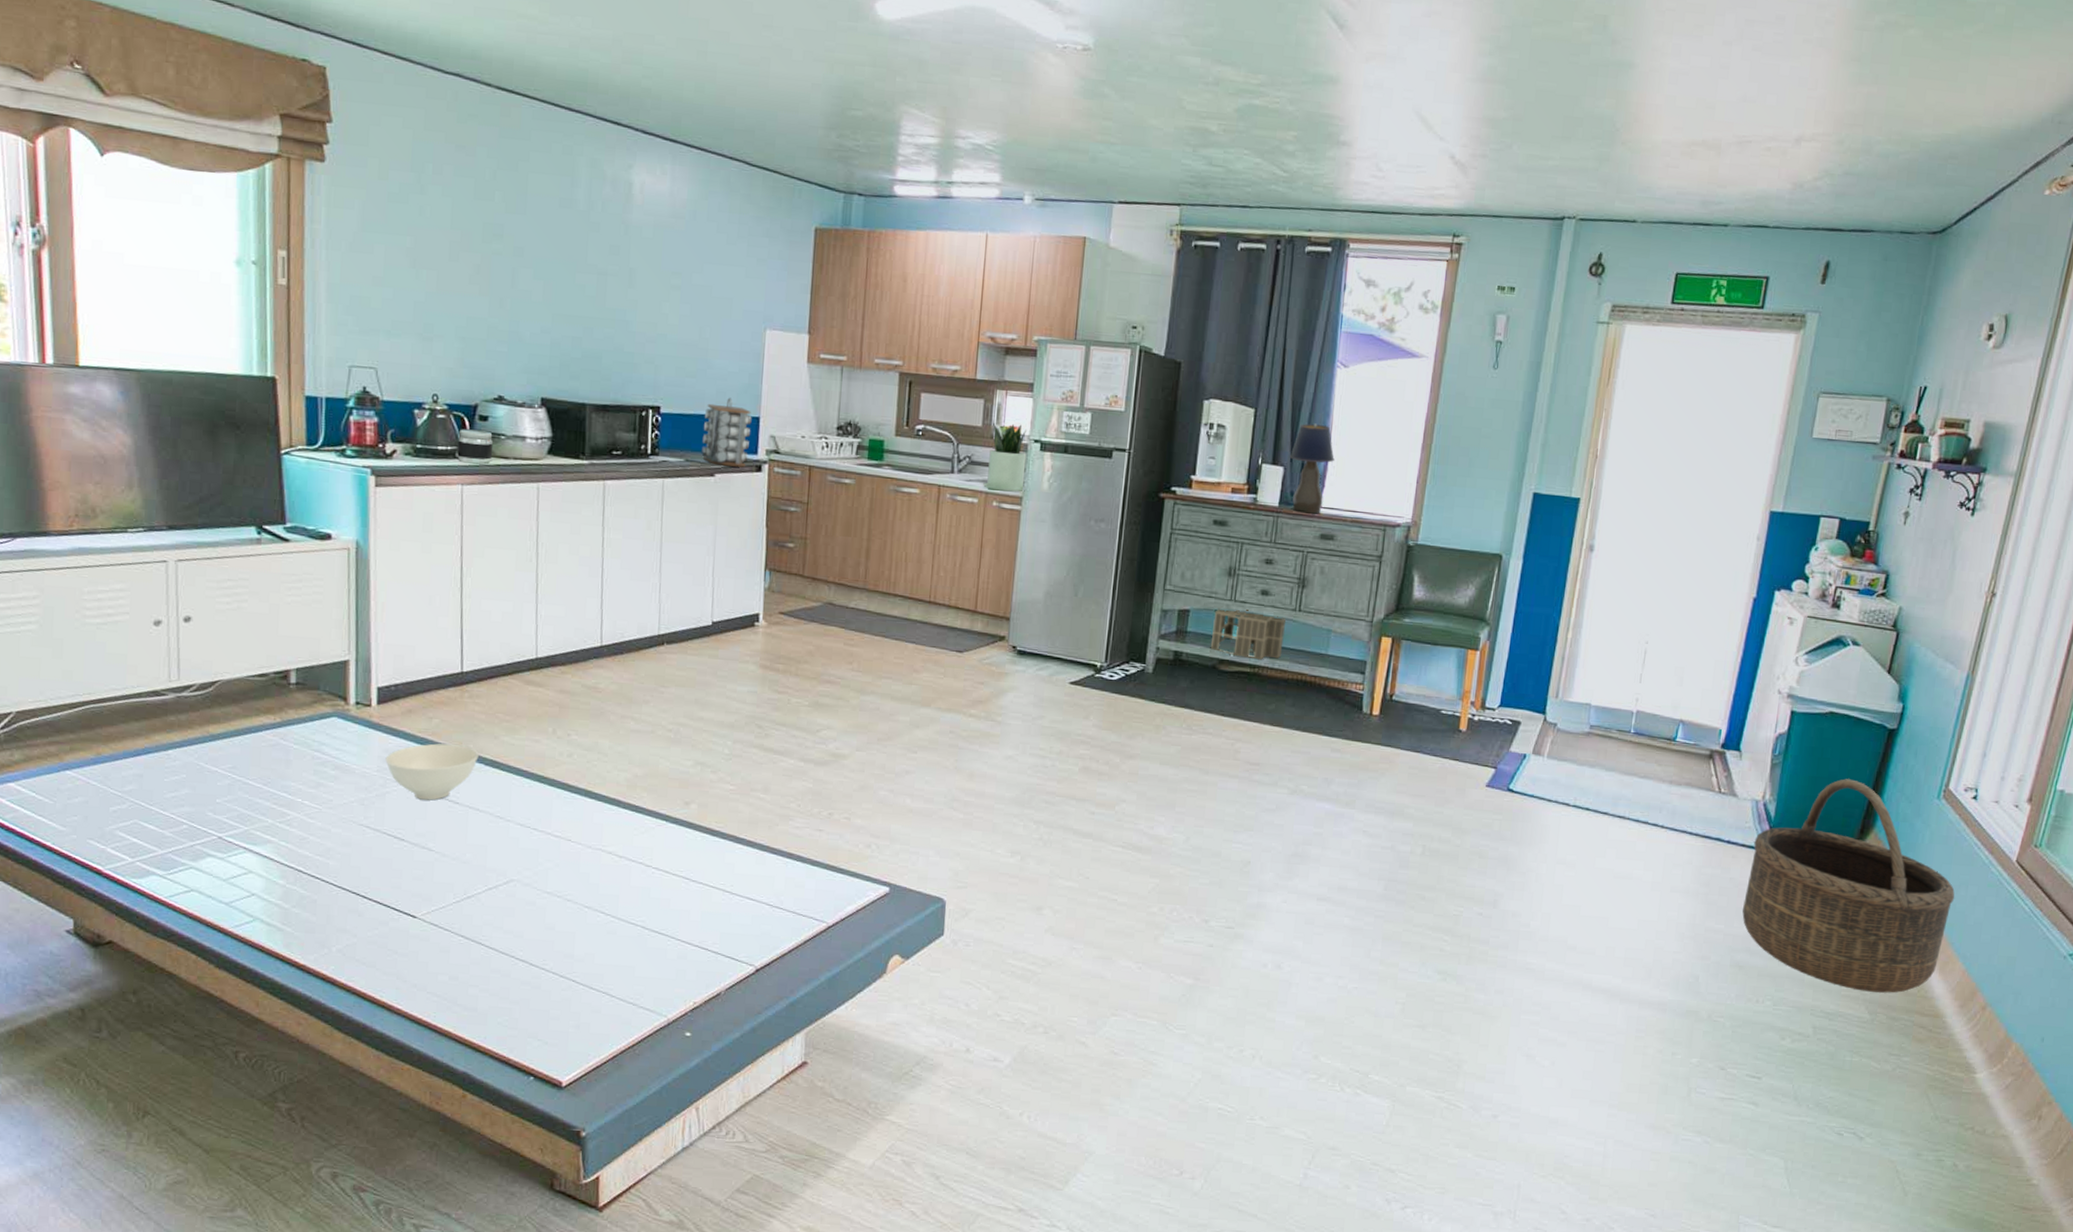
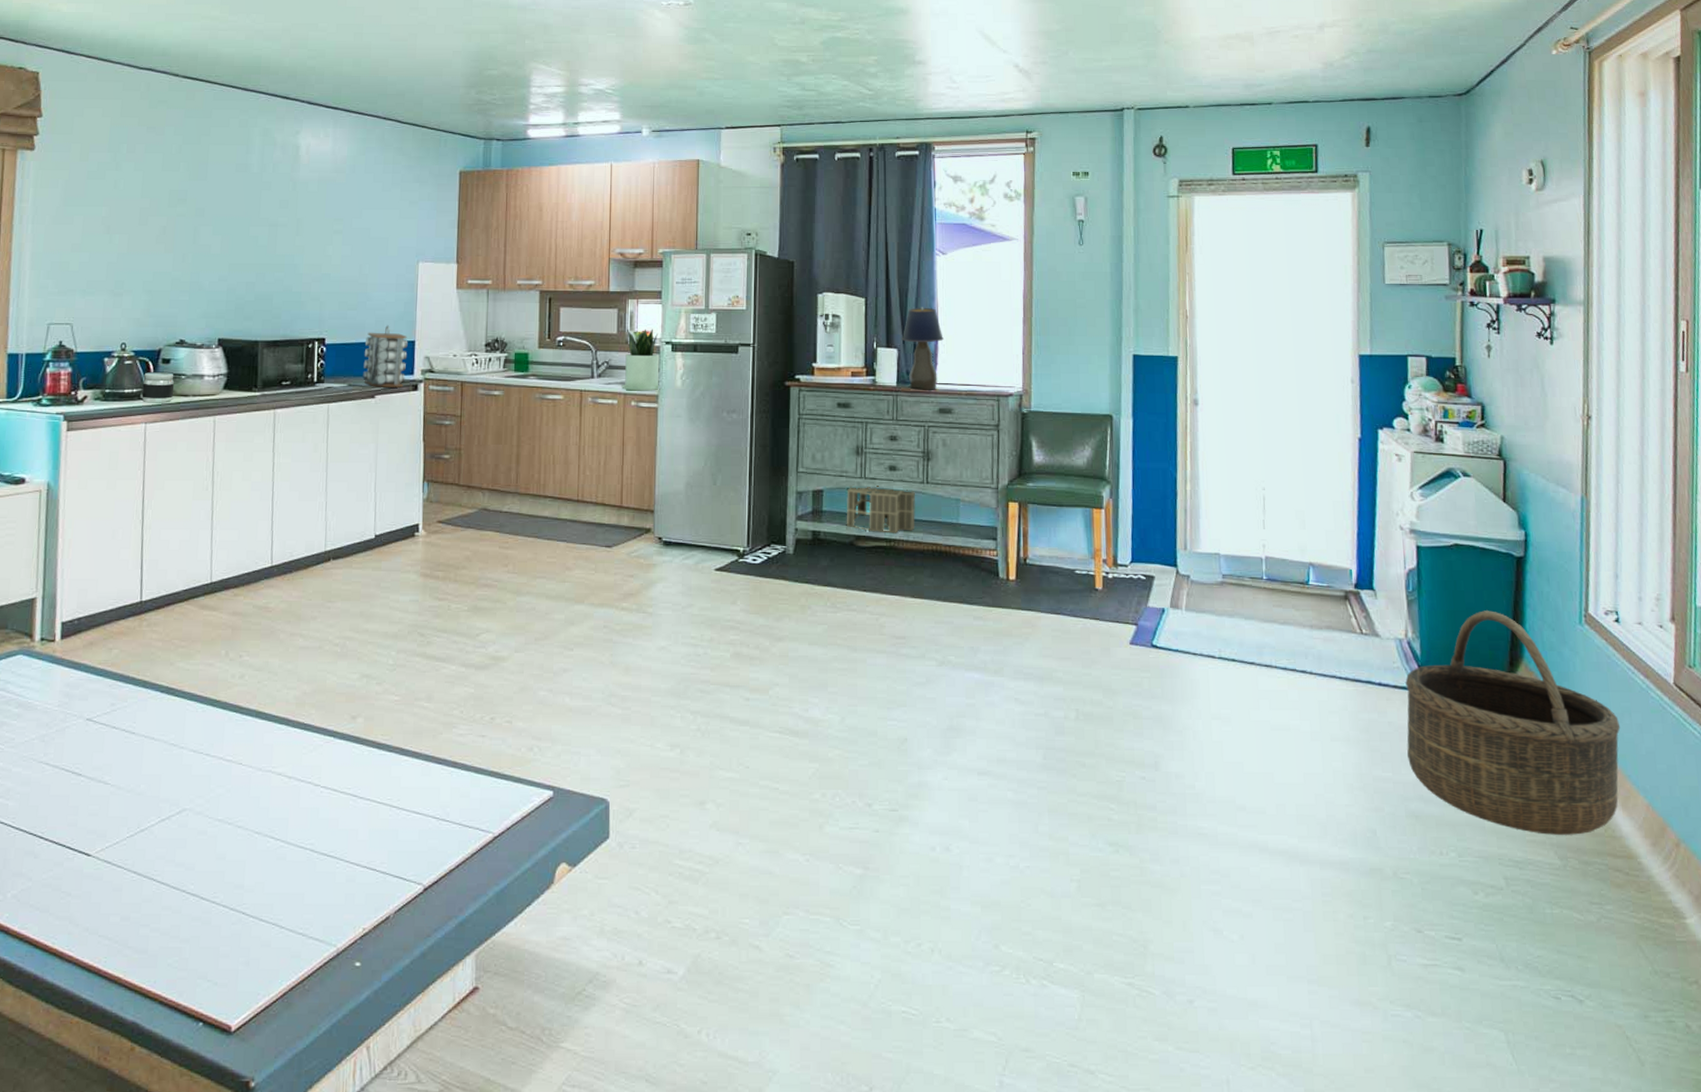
bowl: present [385,743,479,801] -> none [66,674,155,732]

